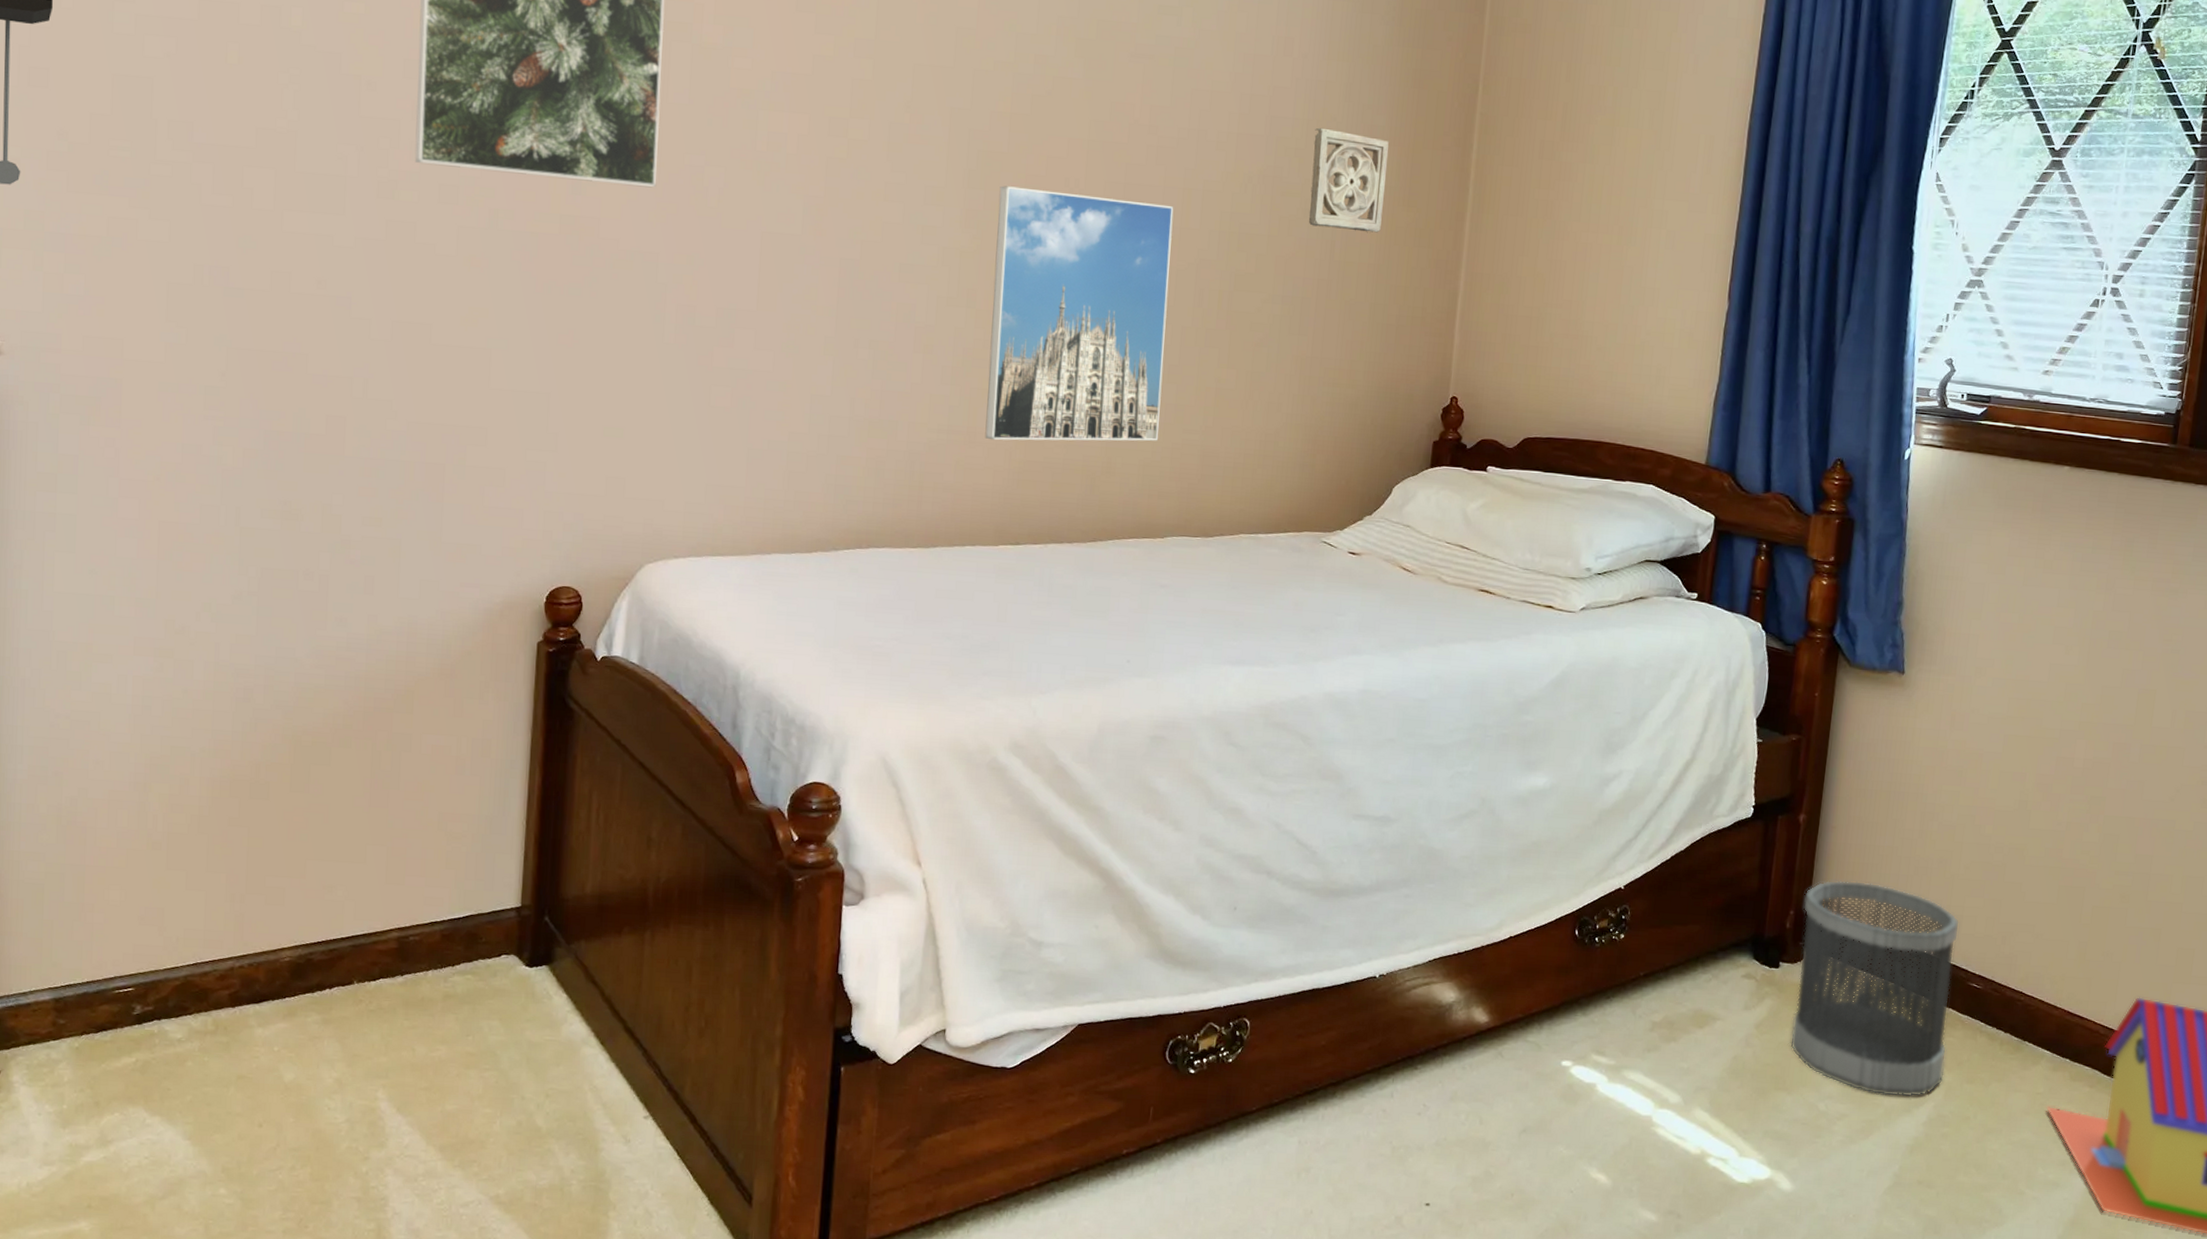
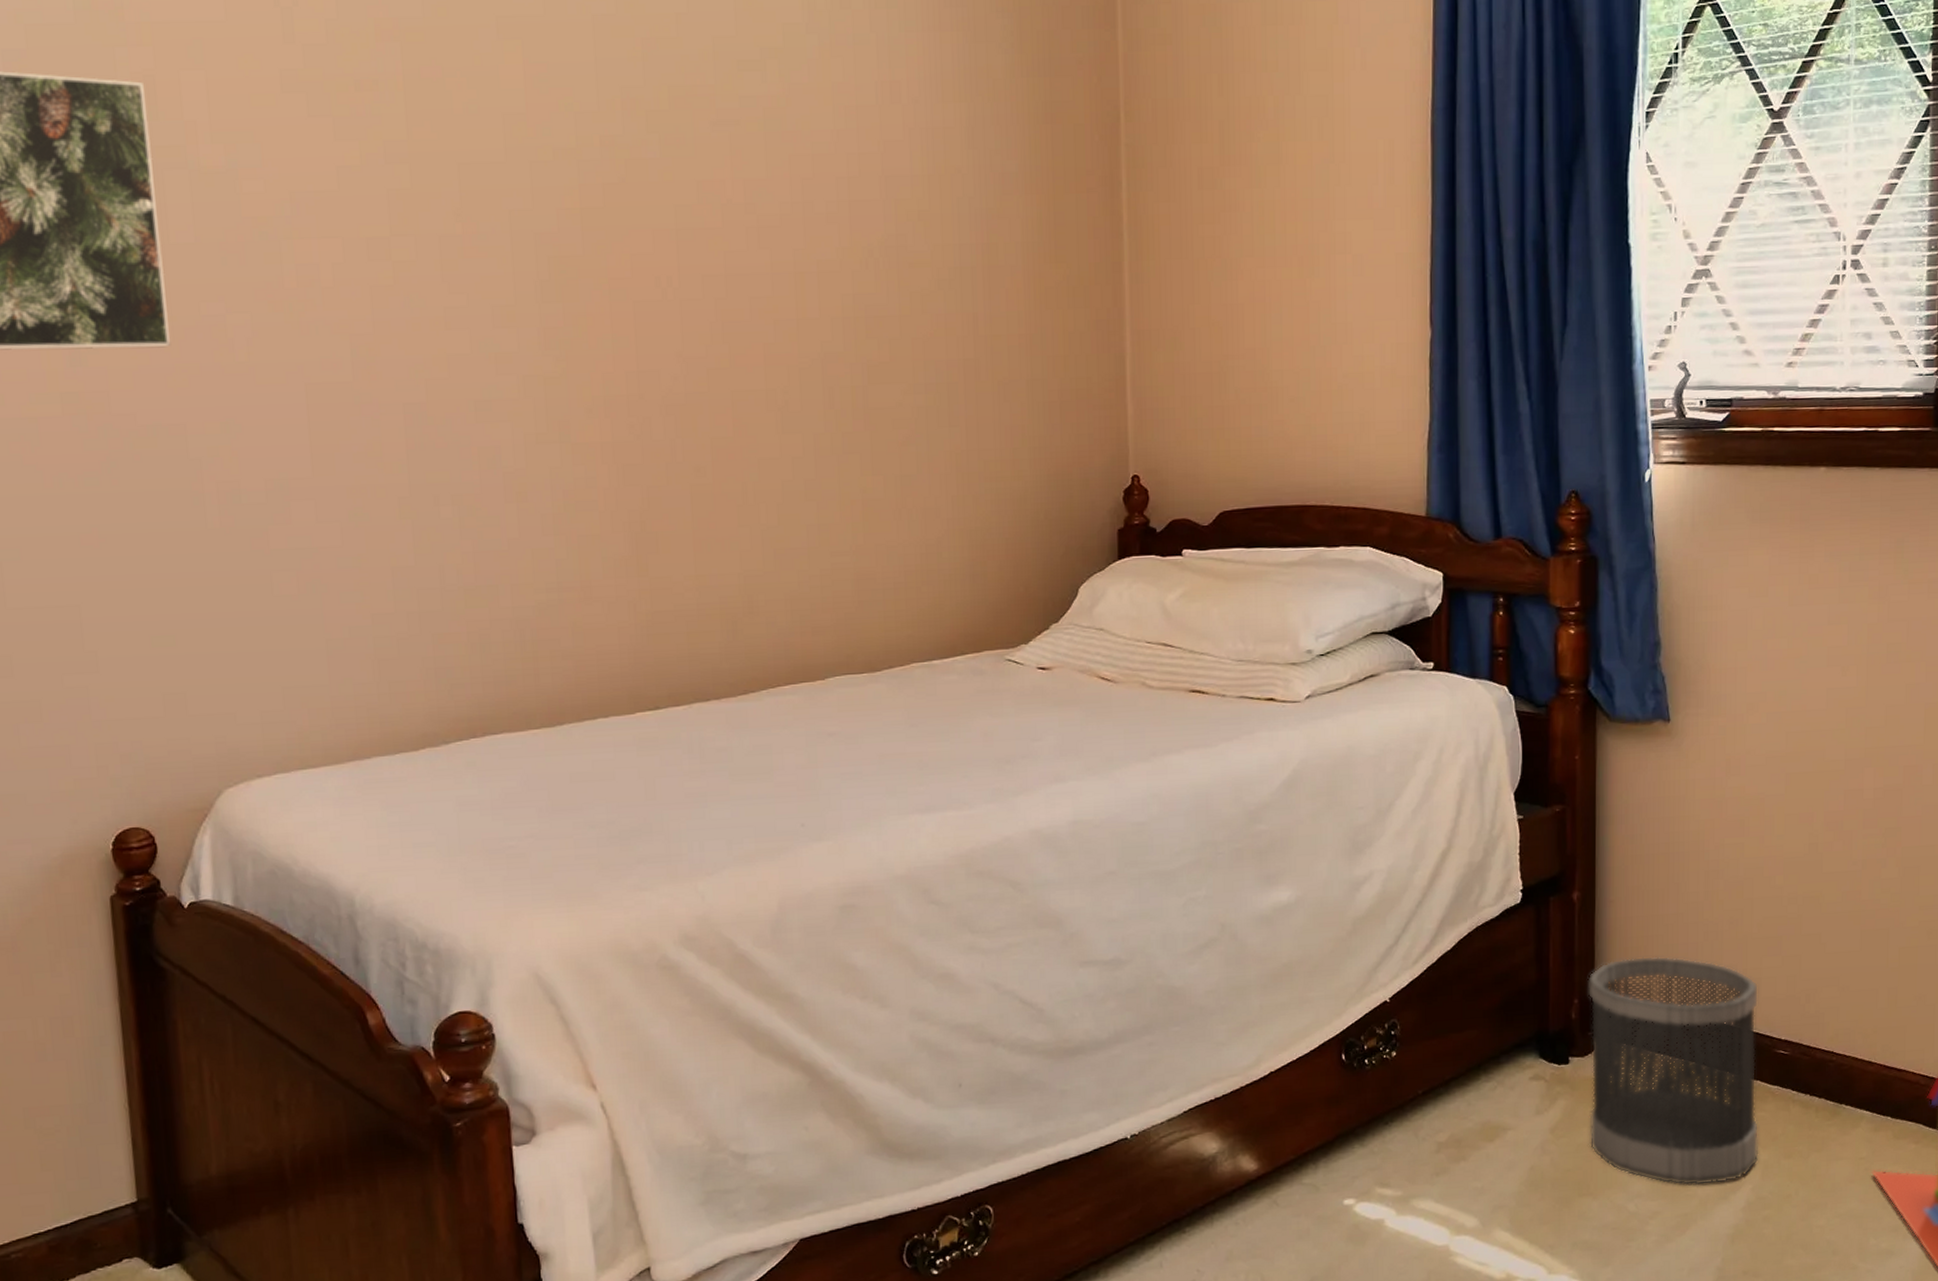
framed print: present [985,186,1174,441] -> none [579,294,804,593]
wall ornament: present [1308,127,1390,233] -> none [938,182,1028,300]

